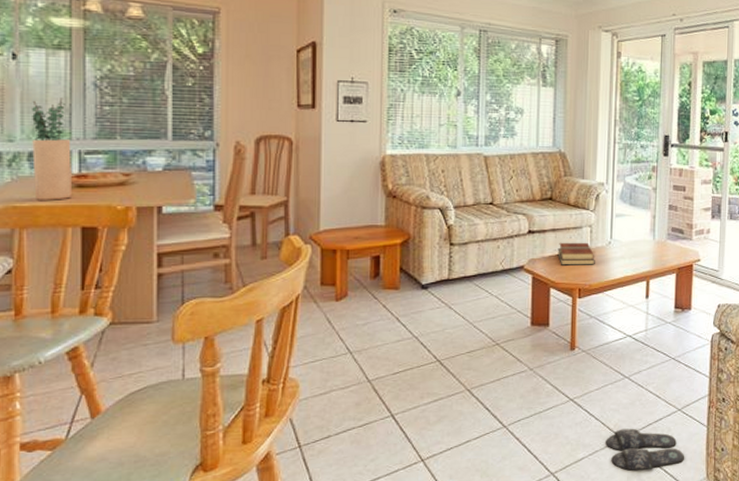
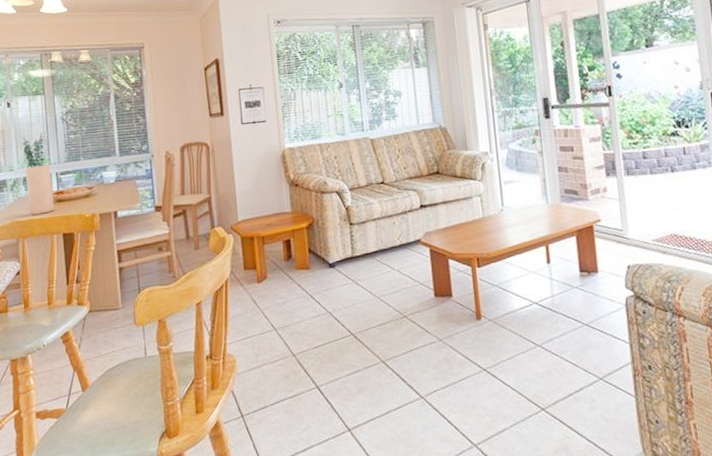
books: present [557,242,595,265] -> none [451,211,490,236]
slippers: present [606,428,685,472] -> none [526,398,615,445]

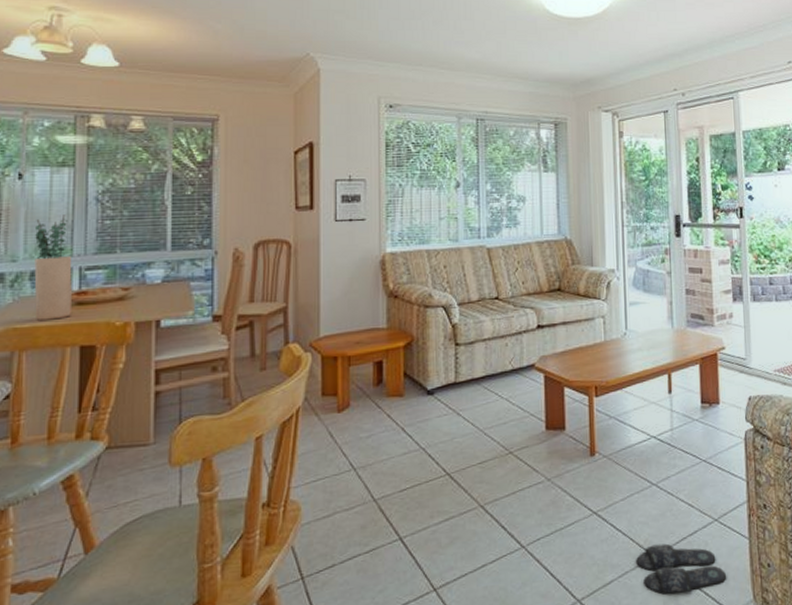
slippers: none [526,398,615,445] -> present [636,543,727,595]

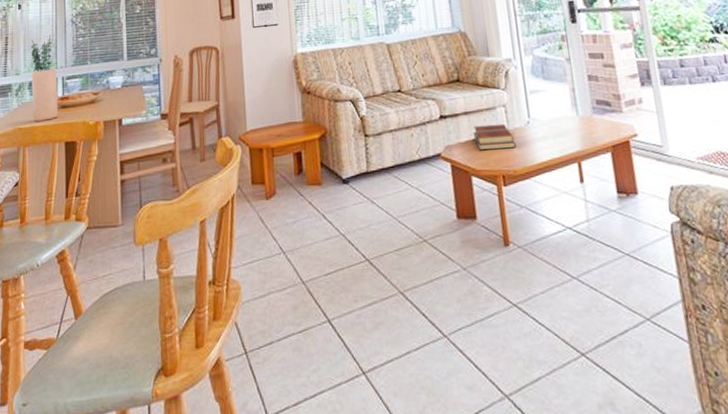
books: none [570,334,611,362] -> present [473,123,516,151]
slippers: present [636,543,727,595] -> none [563,342,668,398]

